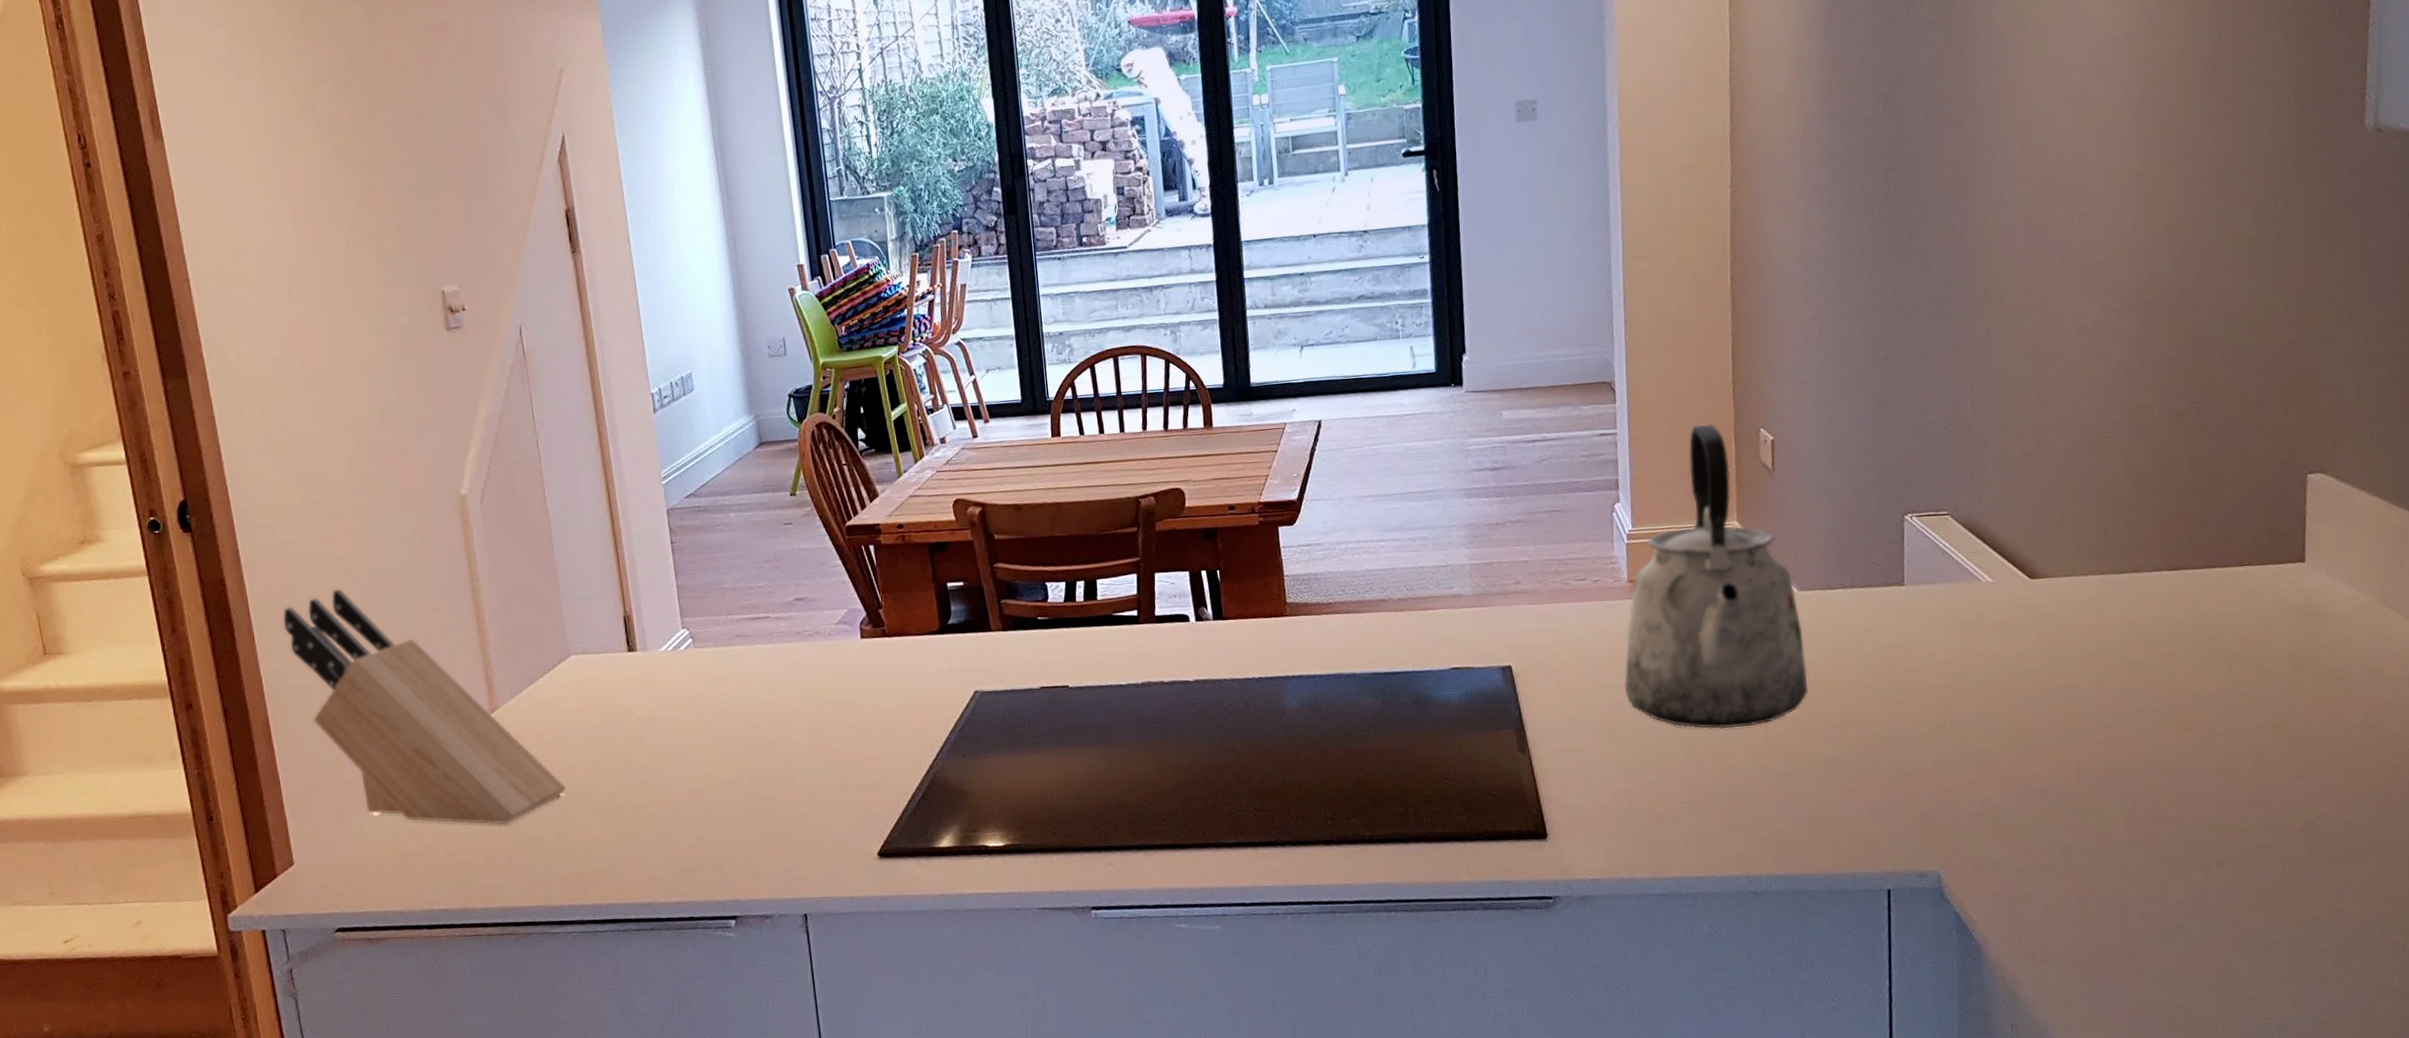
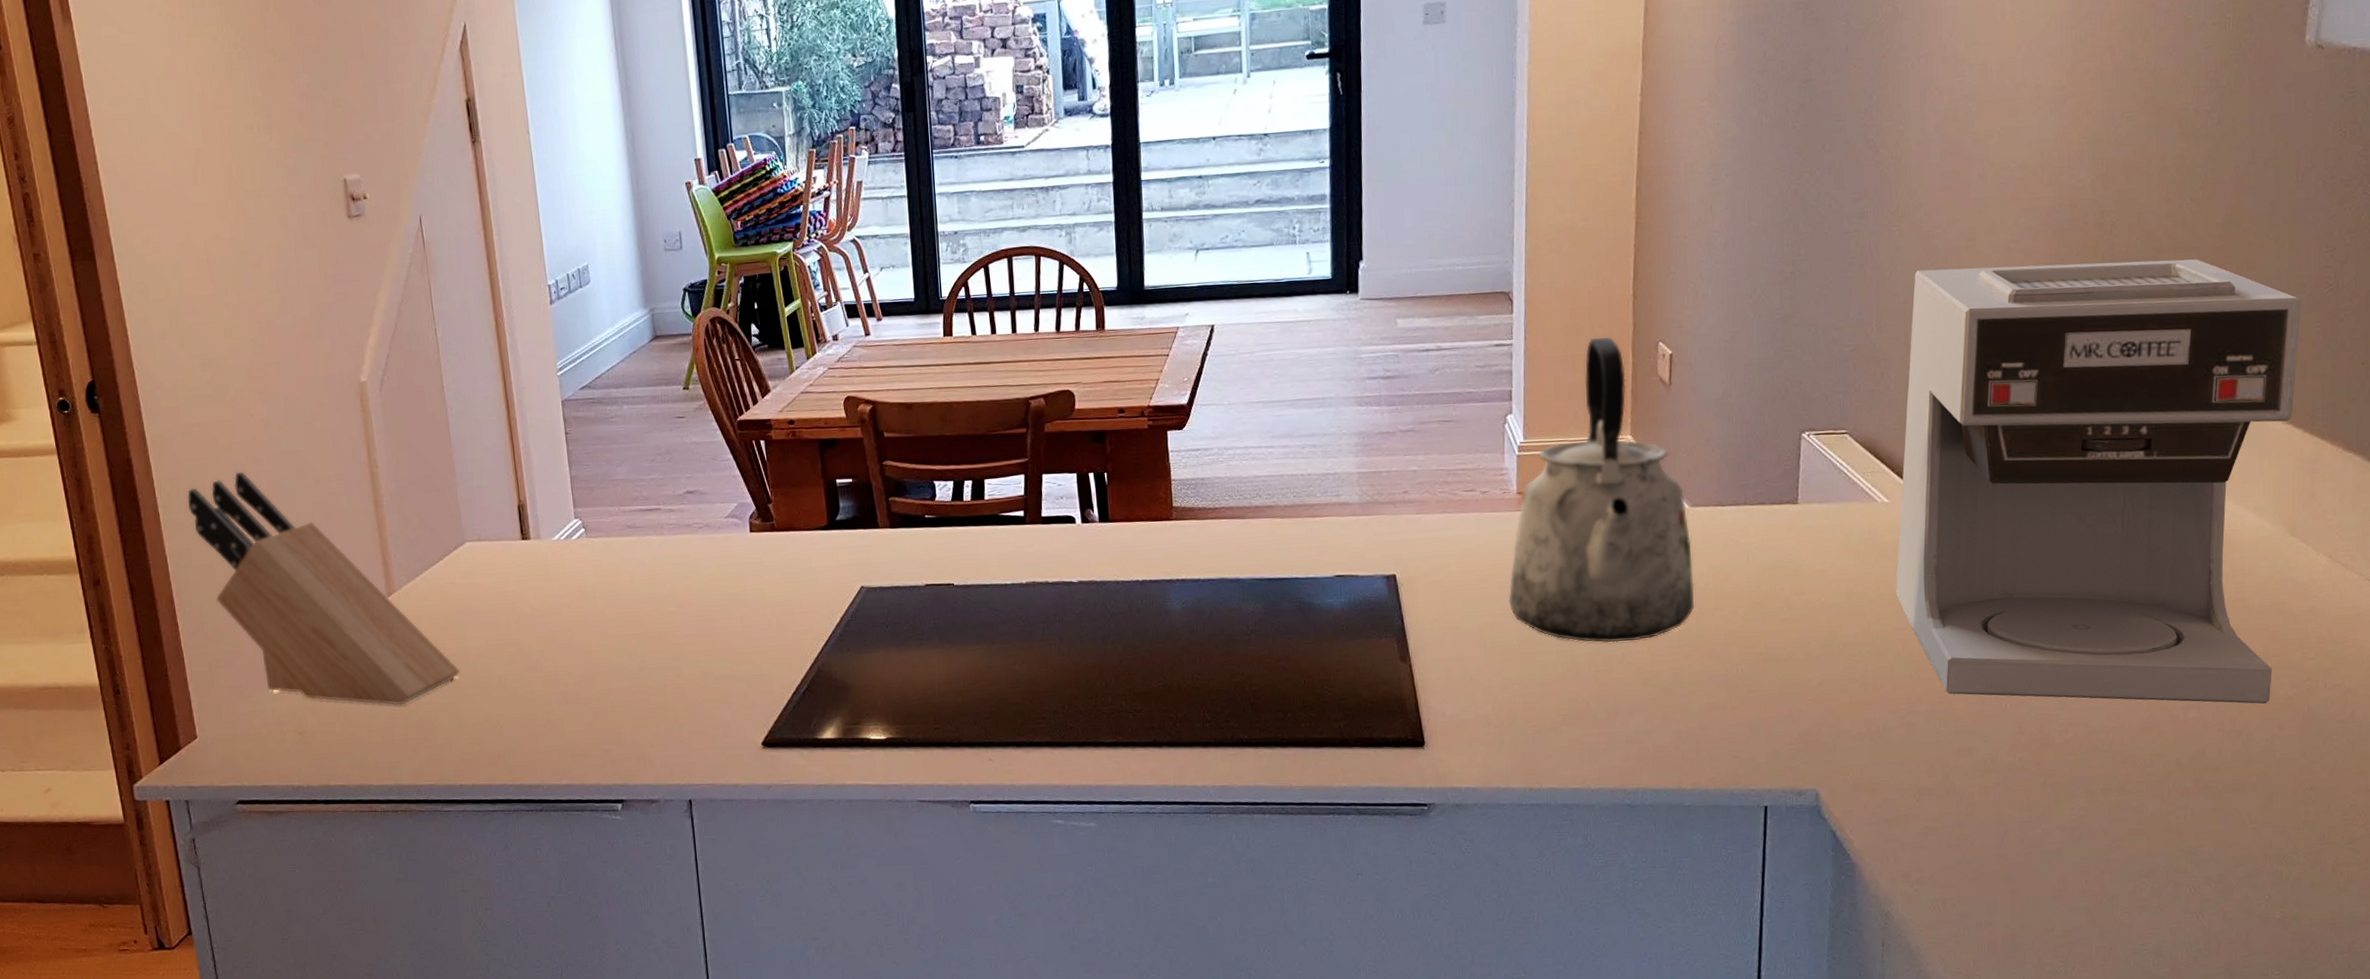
coffee maker: none [2004,337,2379,774] -> present [1896,259,2301,704]

